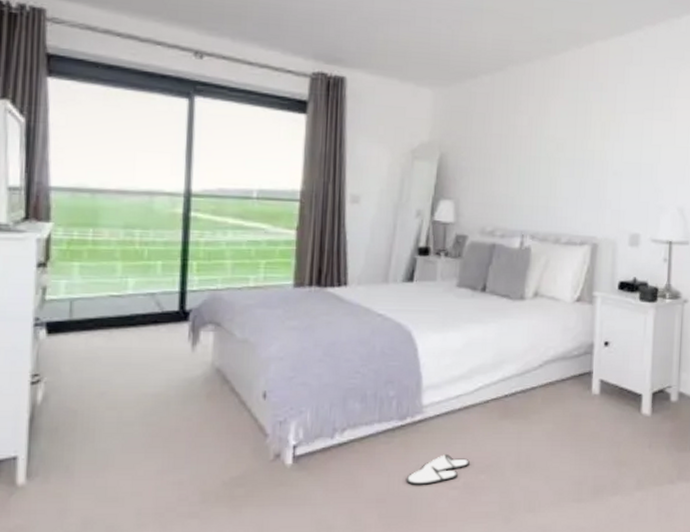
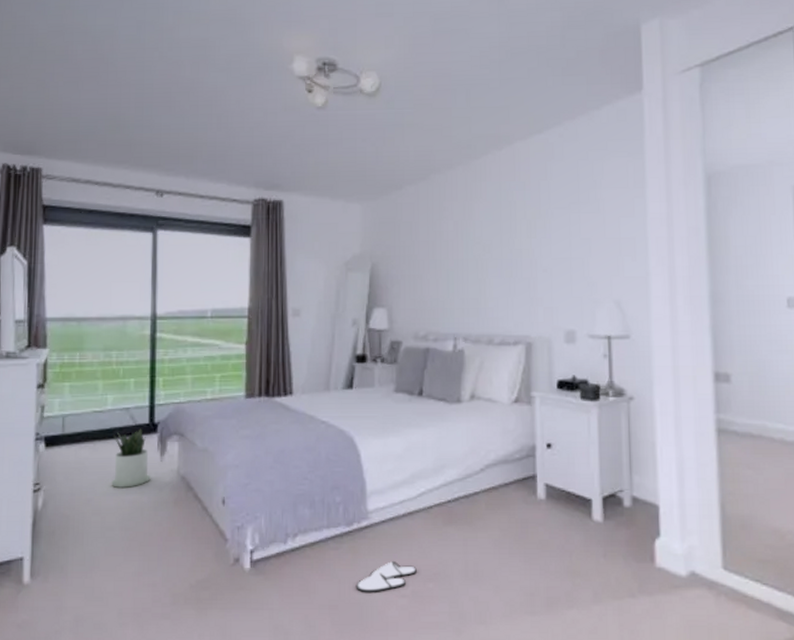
planter: none [129,316,179,380] -> present [110,428,151,488]

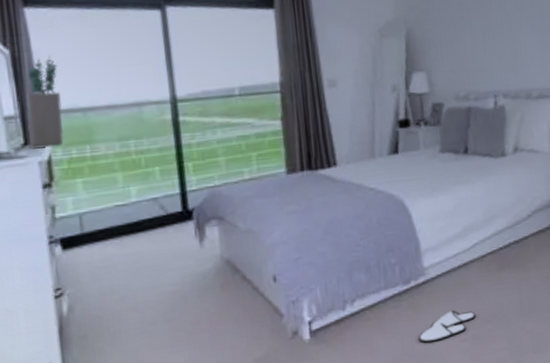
vase: none [32,268,63,351] -> present [26,55,64,149]
planter: present [110,428,151,488] -> none [143,217,191,281]

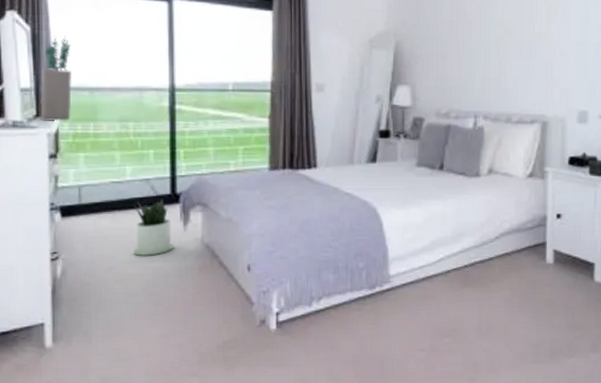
planter: none [143,217,191,281] -> present [132,199,174,256]
slippers: present [418,309,476,343] -> none [377,319,434,348]

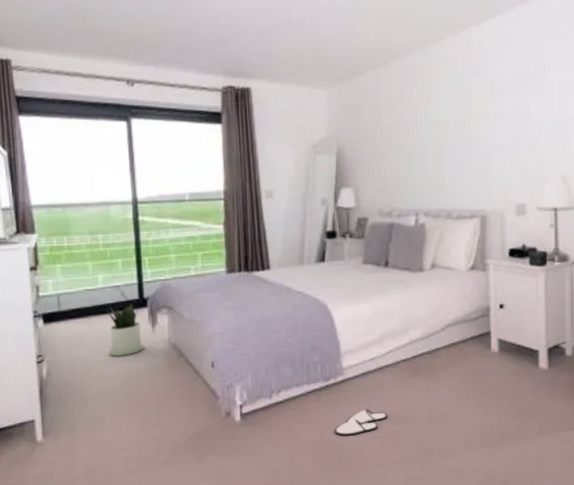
vase: present [40,35,72,121] -> none [19,158,48,237]
slippers: none [377,319,434,348] -> present [334,408,387,436]

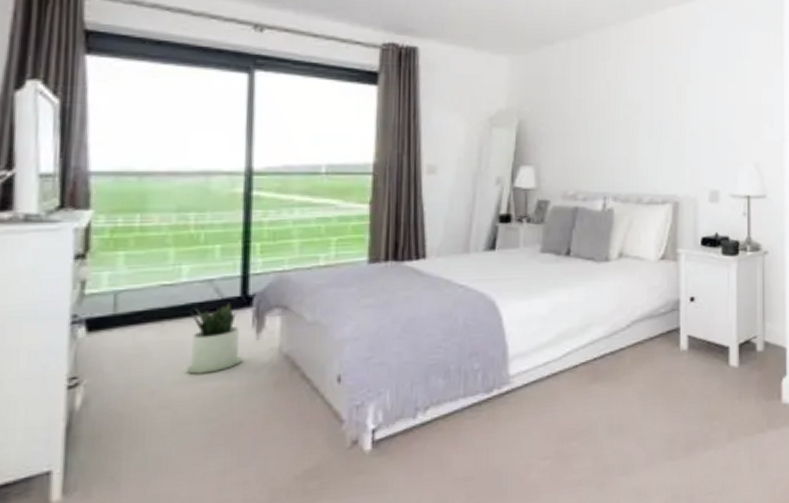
slippers: present [334,408,387,436] -> none [494,423,560,460]

